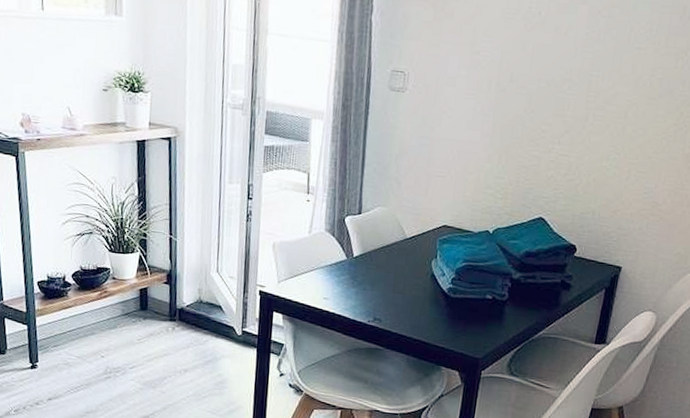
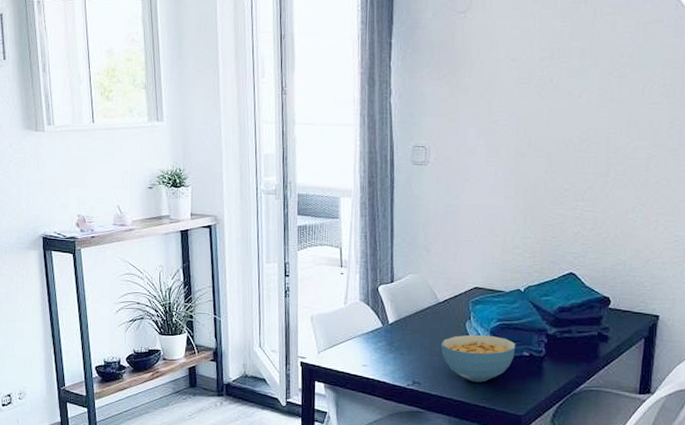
cereal bowl: none [404,273,480,323] -> present [441,334,516,383]

